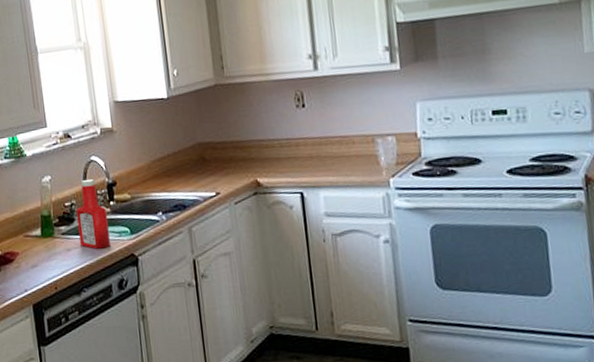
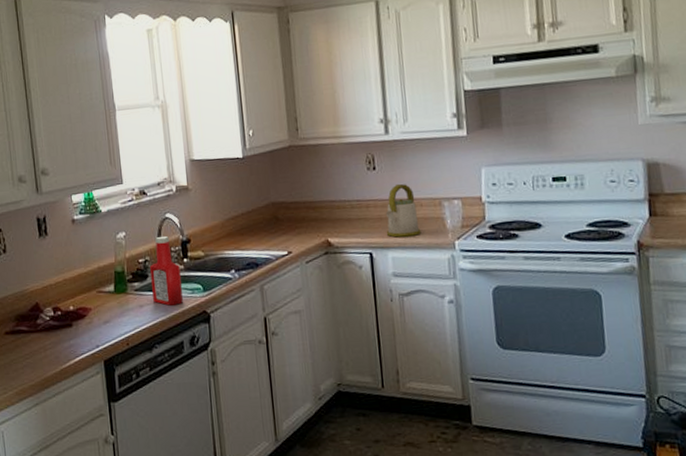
kettle: none [316,120,354,176] -> present [385,183,422,238]

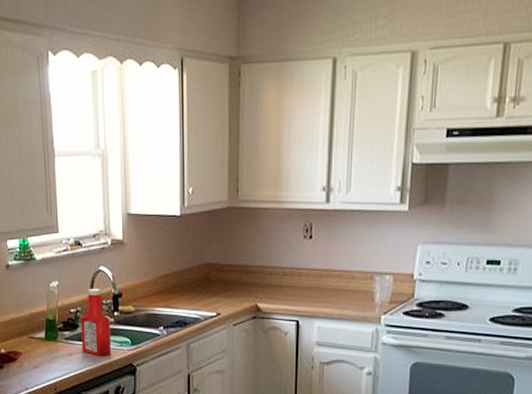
kettle: present [385,183,422,238] -> none [315,254,350,308]

